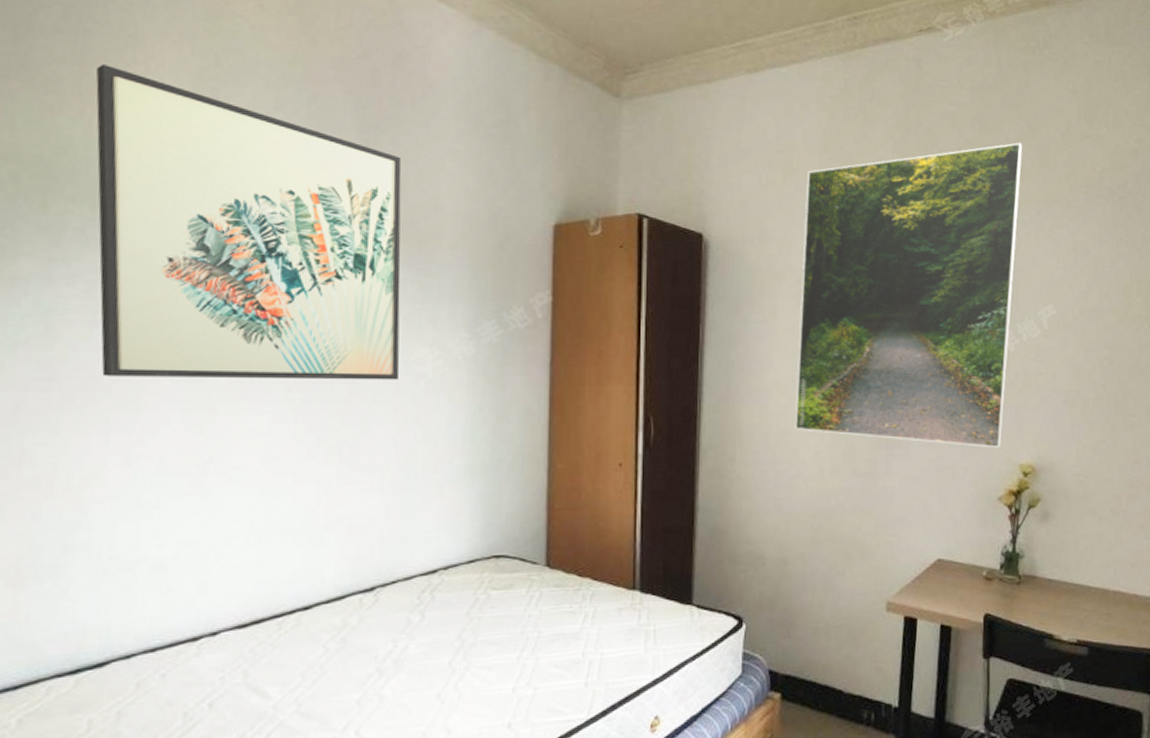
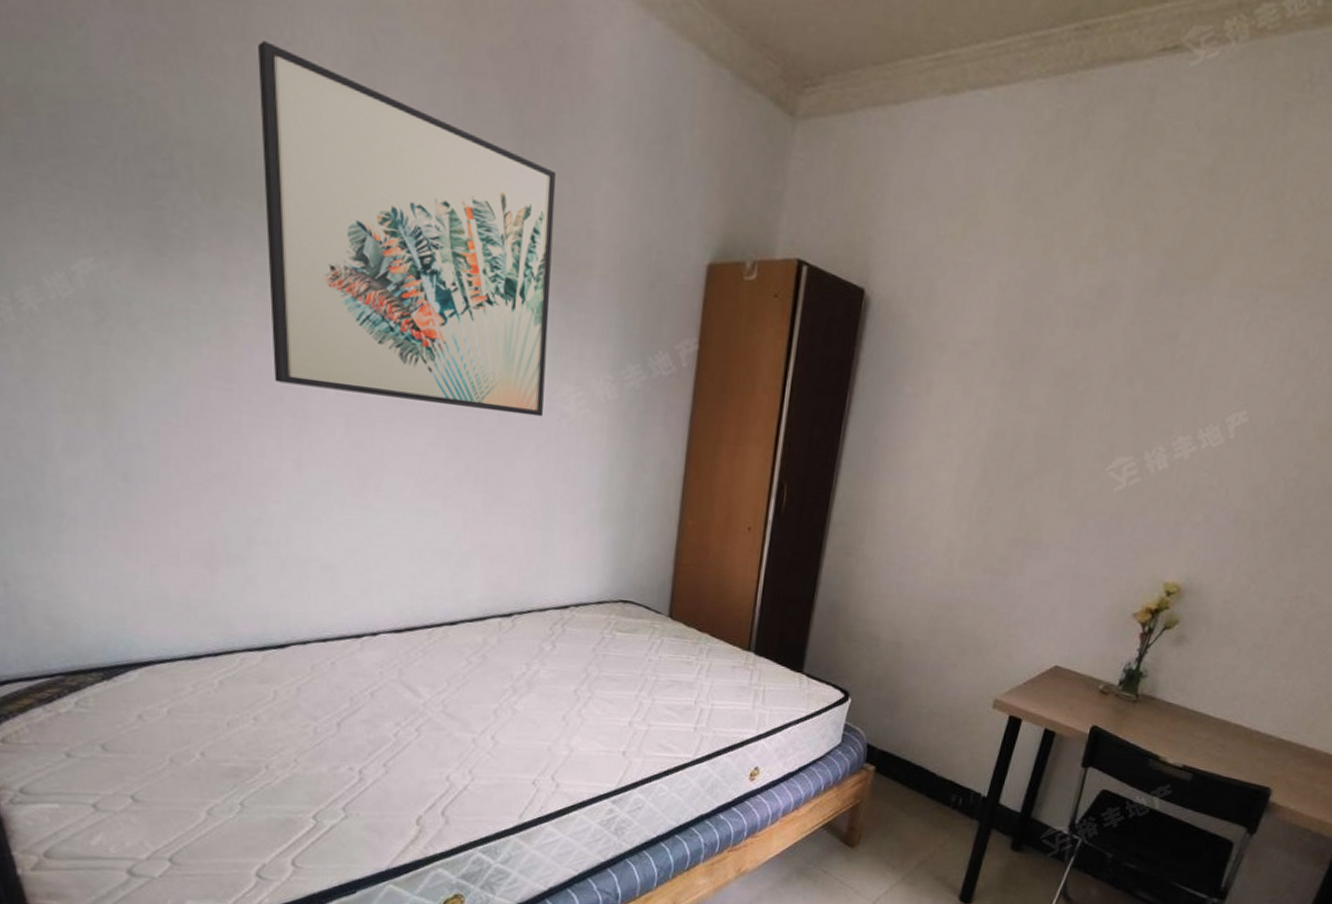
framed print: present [794,142,1023,448] -> none [930,207,1258,563]

